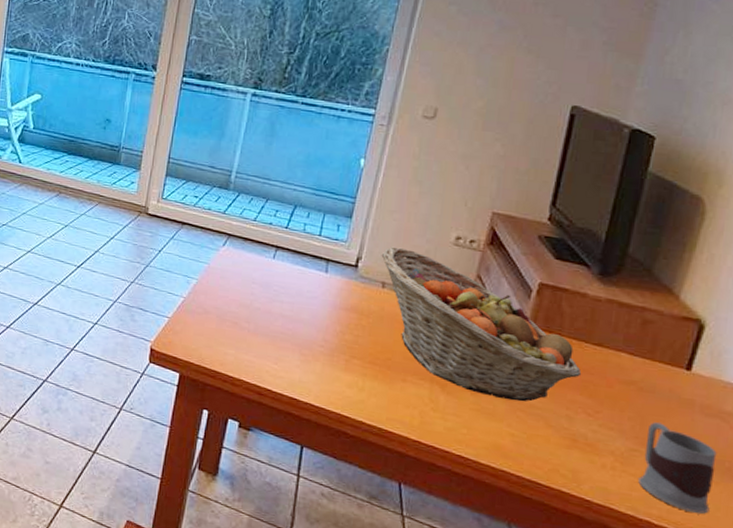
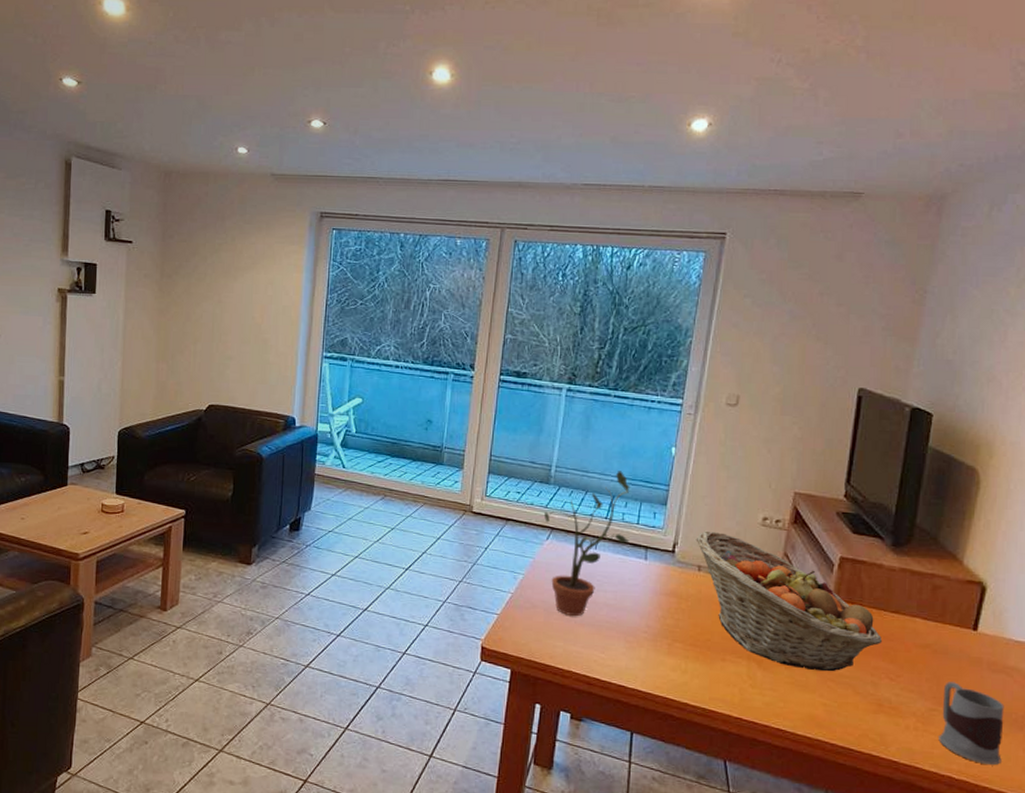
potted plant: none [222,180,314,326] -> present [544,471,630,617]

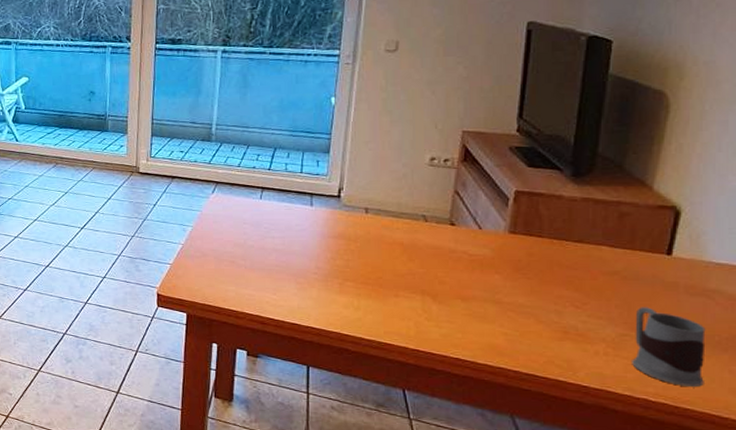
potted plant: present [544,471,630,617] -> none [208,124,294,263]
fruit basket: present [696,530,883,672] -> none [361,174,566,303]

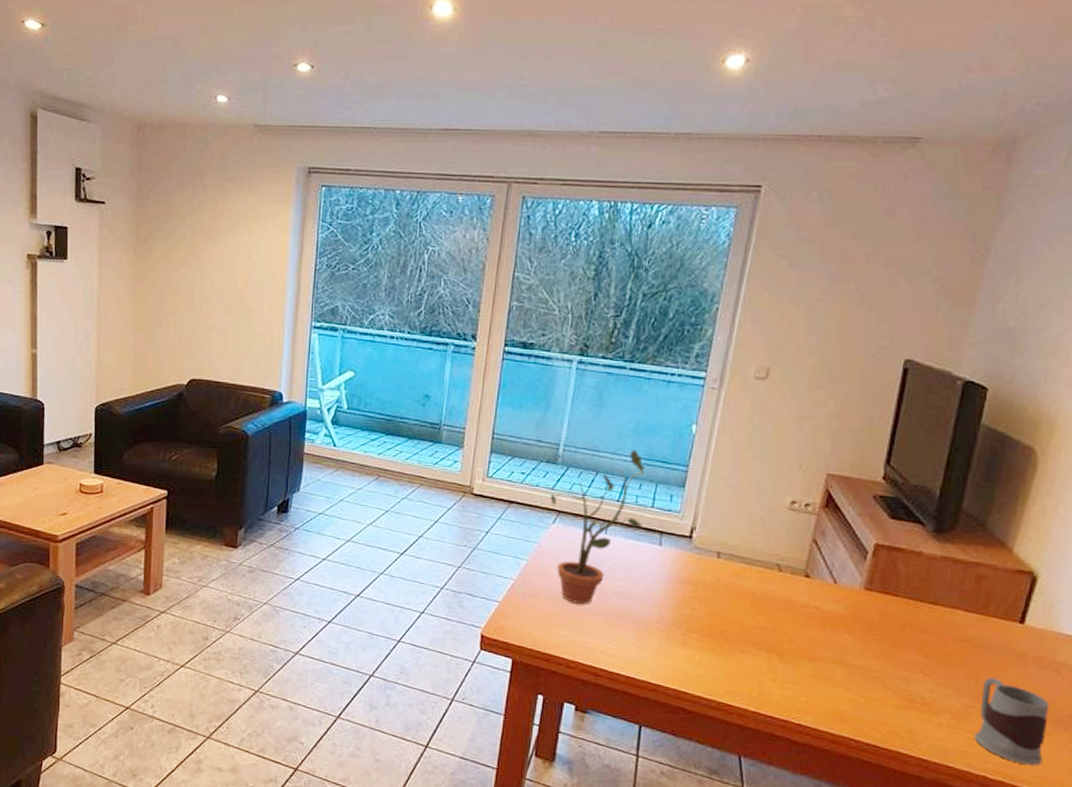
potted plant: none [208,124,294,263] -> present [551,450,645,605]

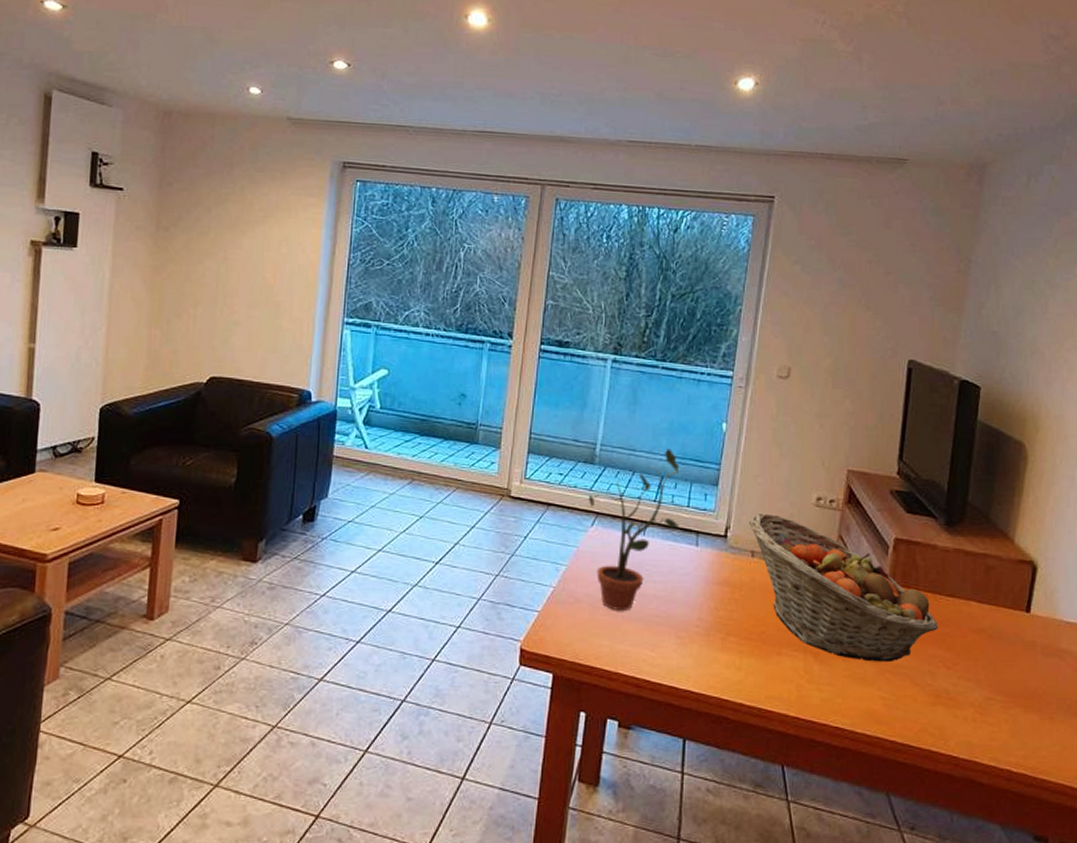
fruit basket: none [715,515,918,666] -> present [748,513,939,663]
mug: present [974,677,1050,766] -> none [996,668,1059,756]

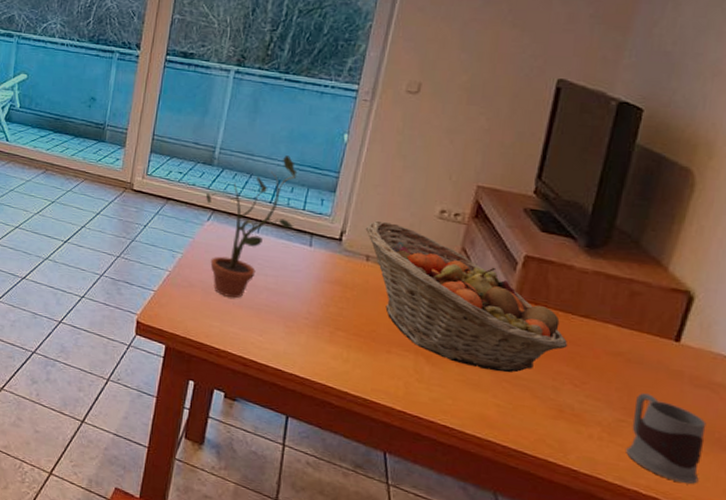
mug: none [996,668,1059,756] -> present [626,393,707,485]

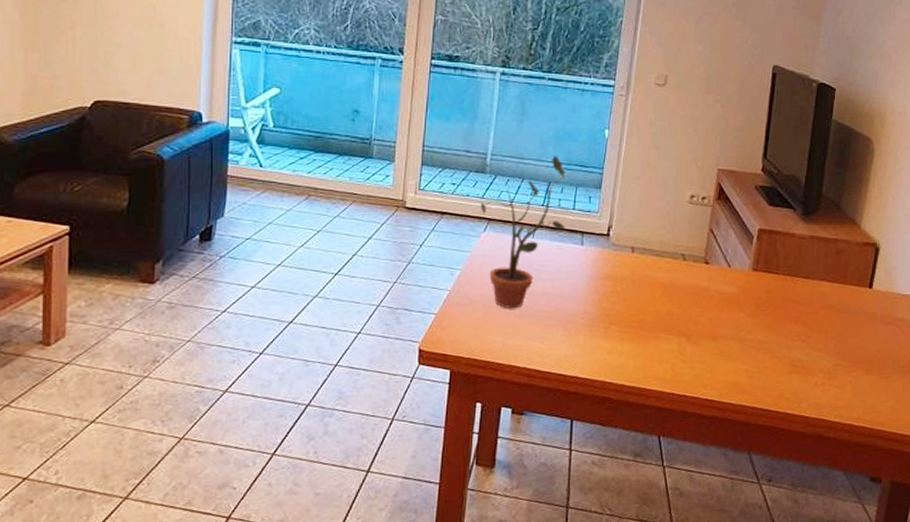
fruit basket: present [365,220,568,373] -> none [629,212,795,340]
mug: present [626,393,707,485] -> none [842,337,894,410]

